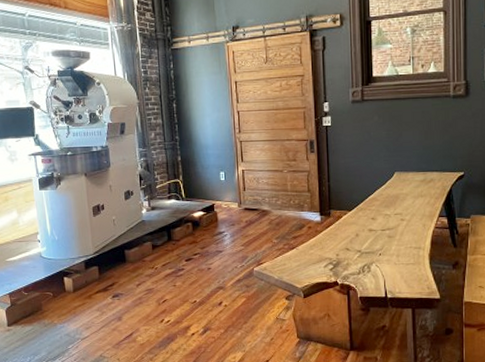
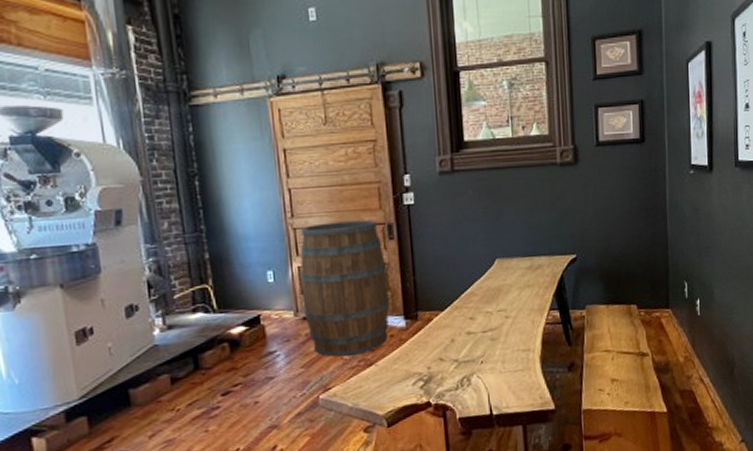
barrel: none [243,136,309,240] -> present [300,219,390,357]

